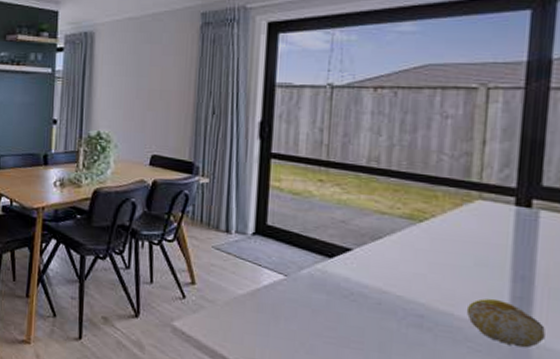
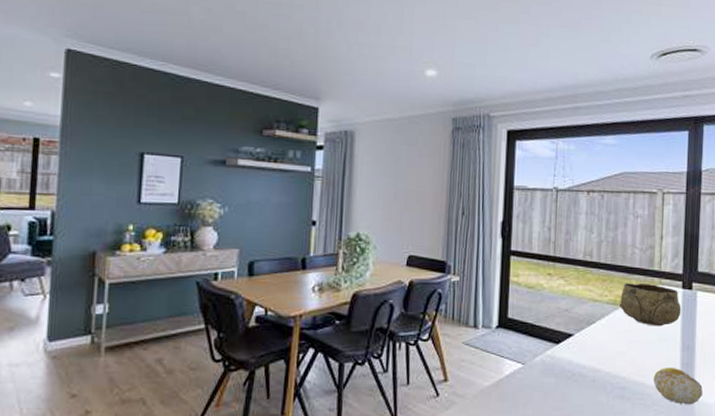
decorative bowl: none [417,195,514,250] -> present [619,283,682,327]

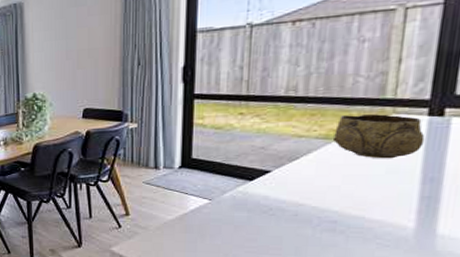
fruit: present [653,366,703,405] -> none [376,200,451,240]

